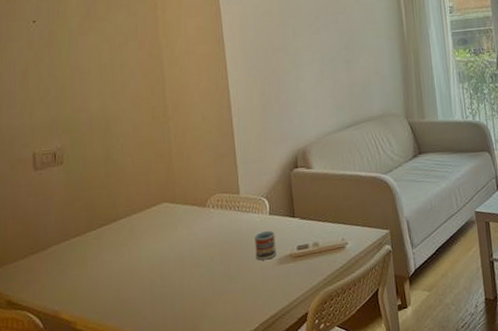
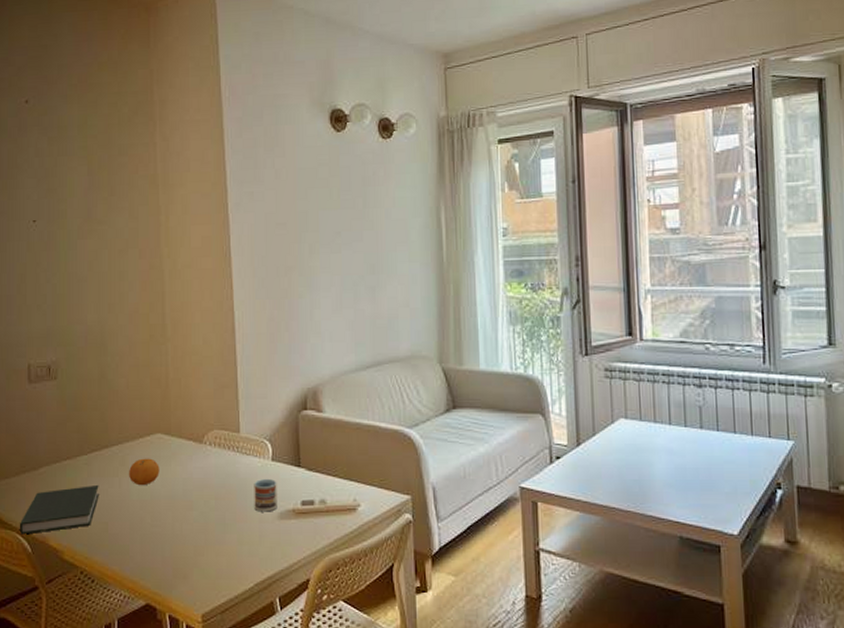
book: none [31,256,109,313] -> present [20,484,99,535]
fruit: none [137,226,167,252] -> present [128,458,160,486]

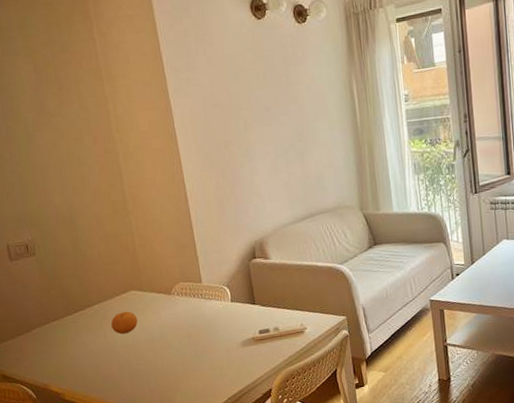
book: present [20,484,99,535] -> none [22,337,88,385]
cup: present [254,479,277,512] -> none [218,316,240,343]

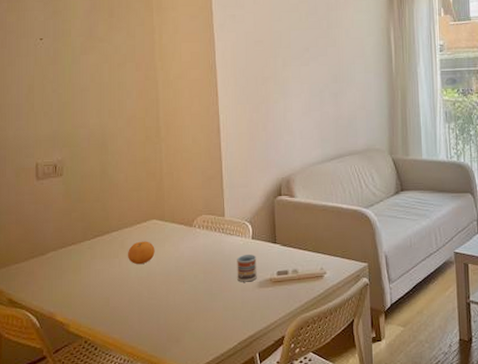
cup: none [218,316,240,343] -> present [237,255,257,282]

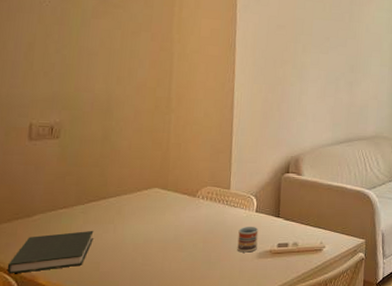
book: none [29,265,101,312] -> present [8,230,94,274]
fruit: present [127,241,155,265] -> none [123,208,154,231]

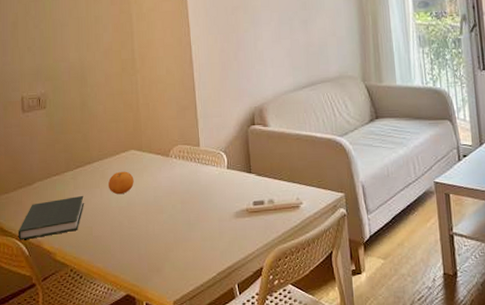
fruit: none [123,208,154,231] -> present [108,171,134,195]
cup: present [237,227,259,253] -> none [213,184,234,212]

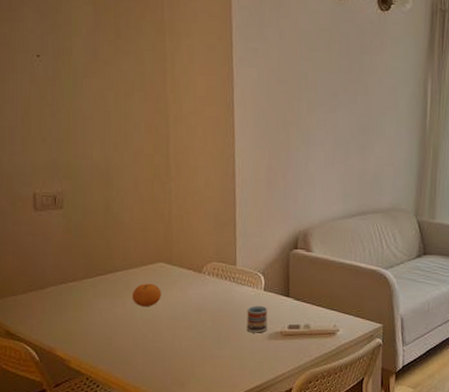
book: present [19,195,84,240] -> none [28,304,104,345]
cup: none [213,184,234,212] -> present [247,306,268,333]

